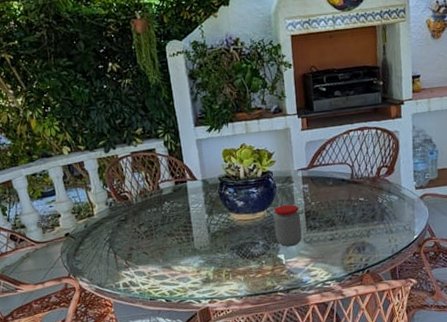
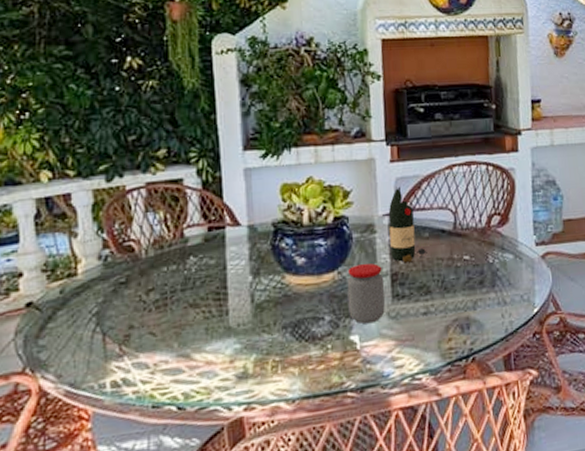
bottle: none [301,148,332,204] -> present [388,186,427,263]

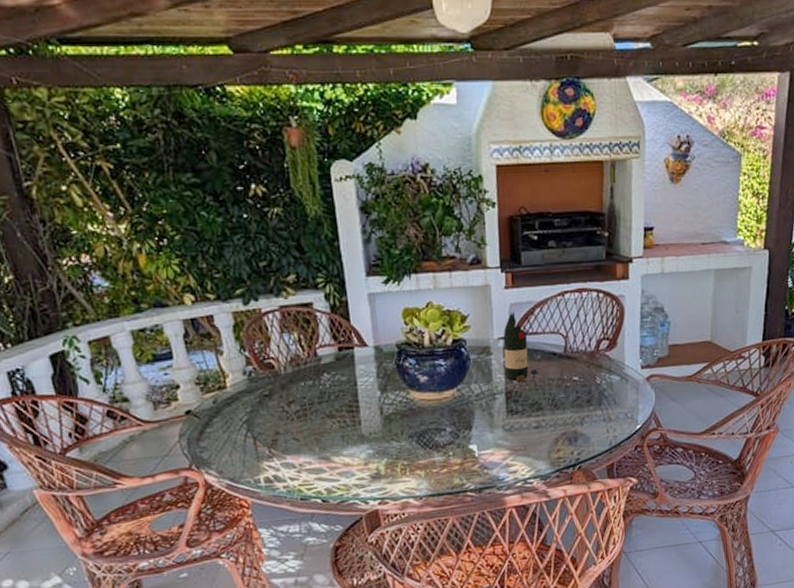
jar: present [347,263,385,324] -> none [465,382,500,436]

